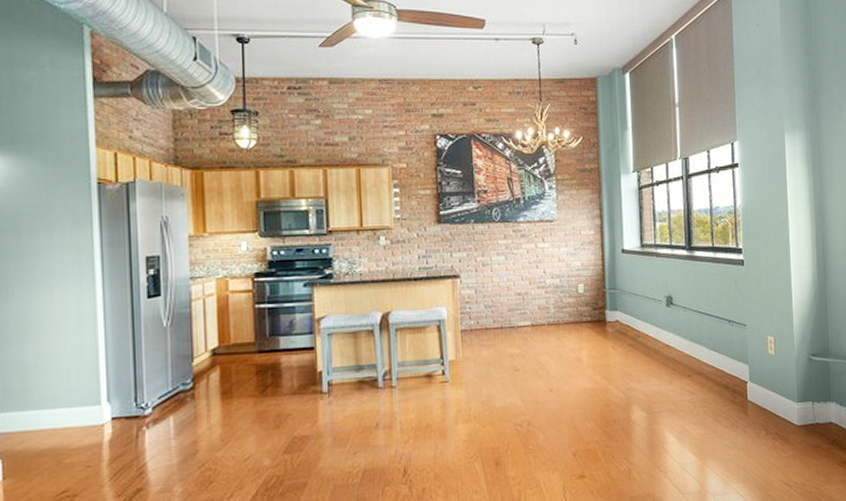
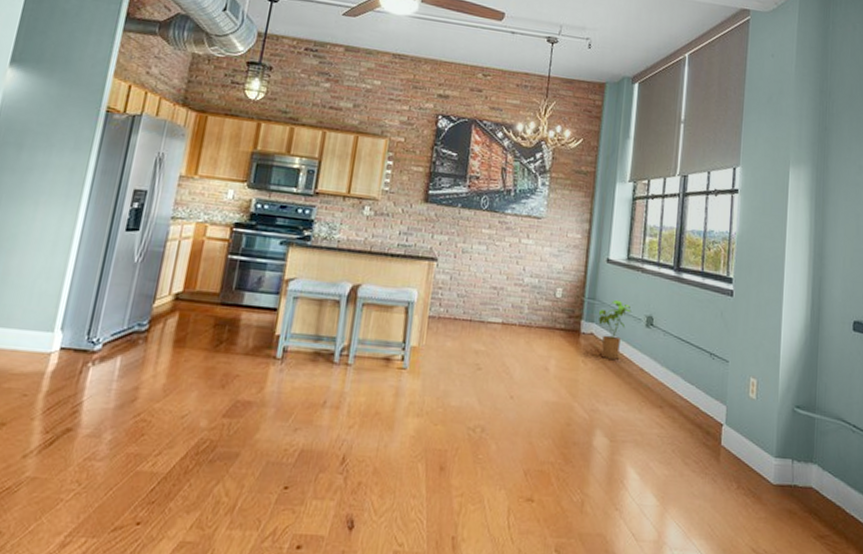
house plant: none [620,286,651,341] -> present [598,299,631,360]

